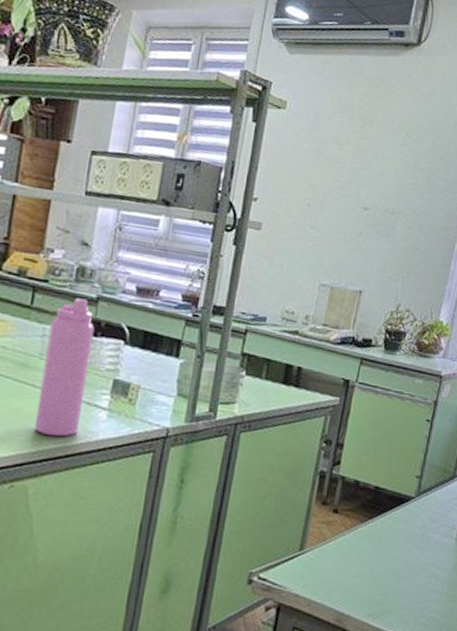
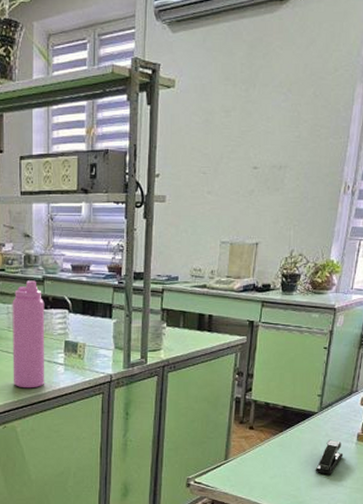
stapler: none [406,532,441,578] -> present [315,439,344,476]

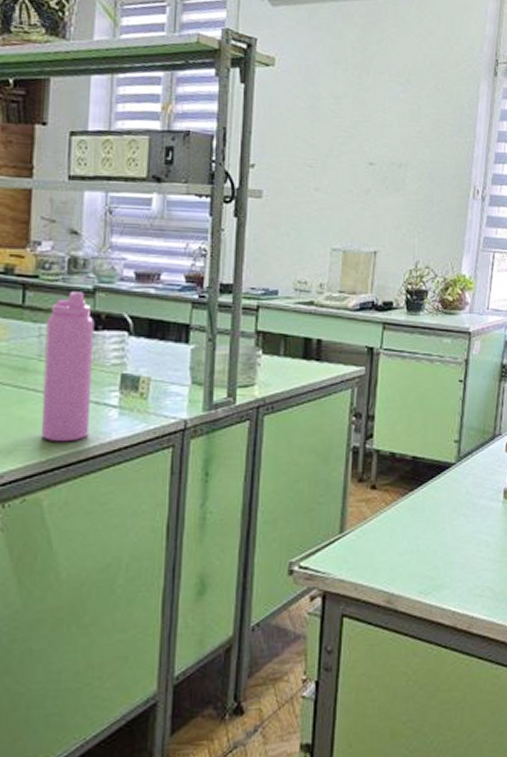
stapler: present [315,439,344,476] -> none [455,498,489,547]

